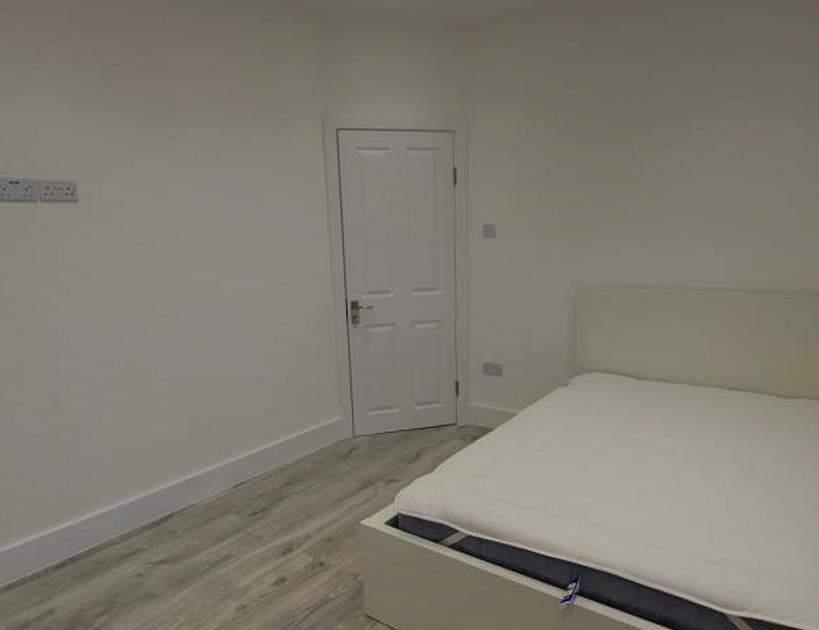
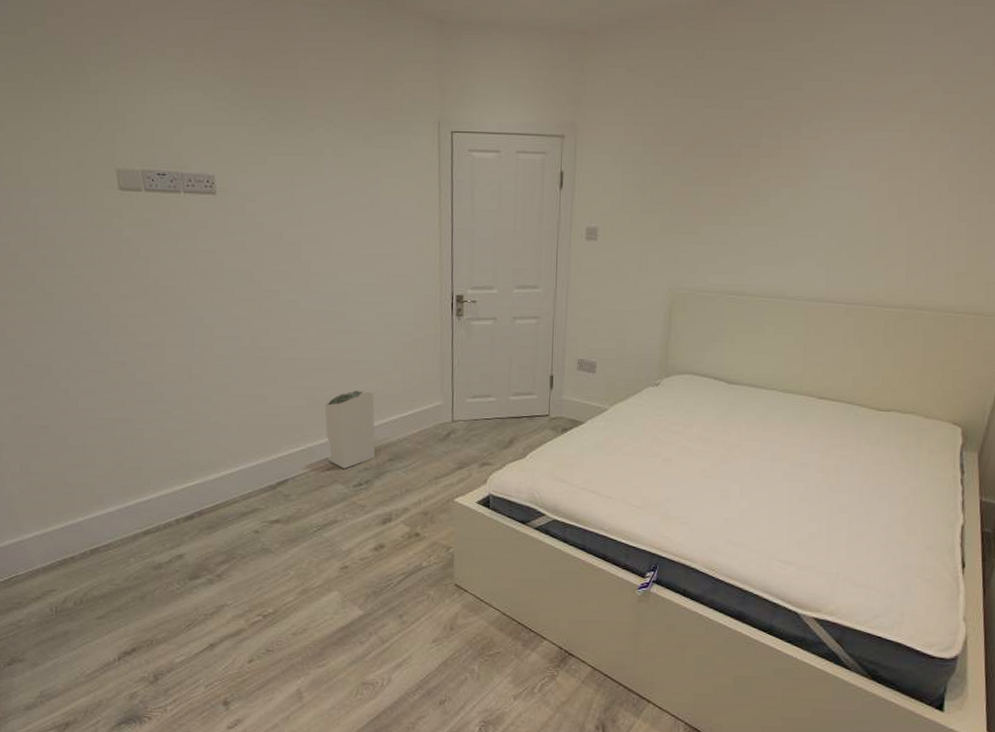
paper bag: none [211,410,271,497] -> present [324,391,376,469]

